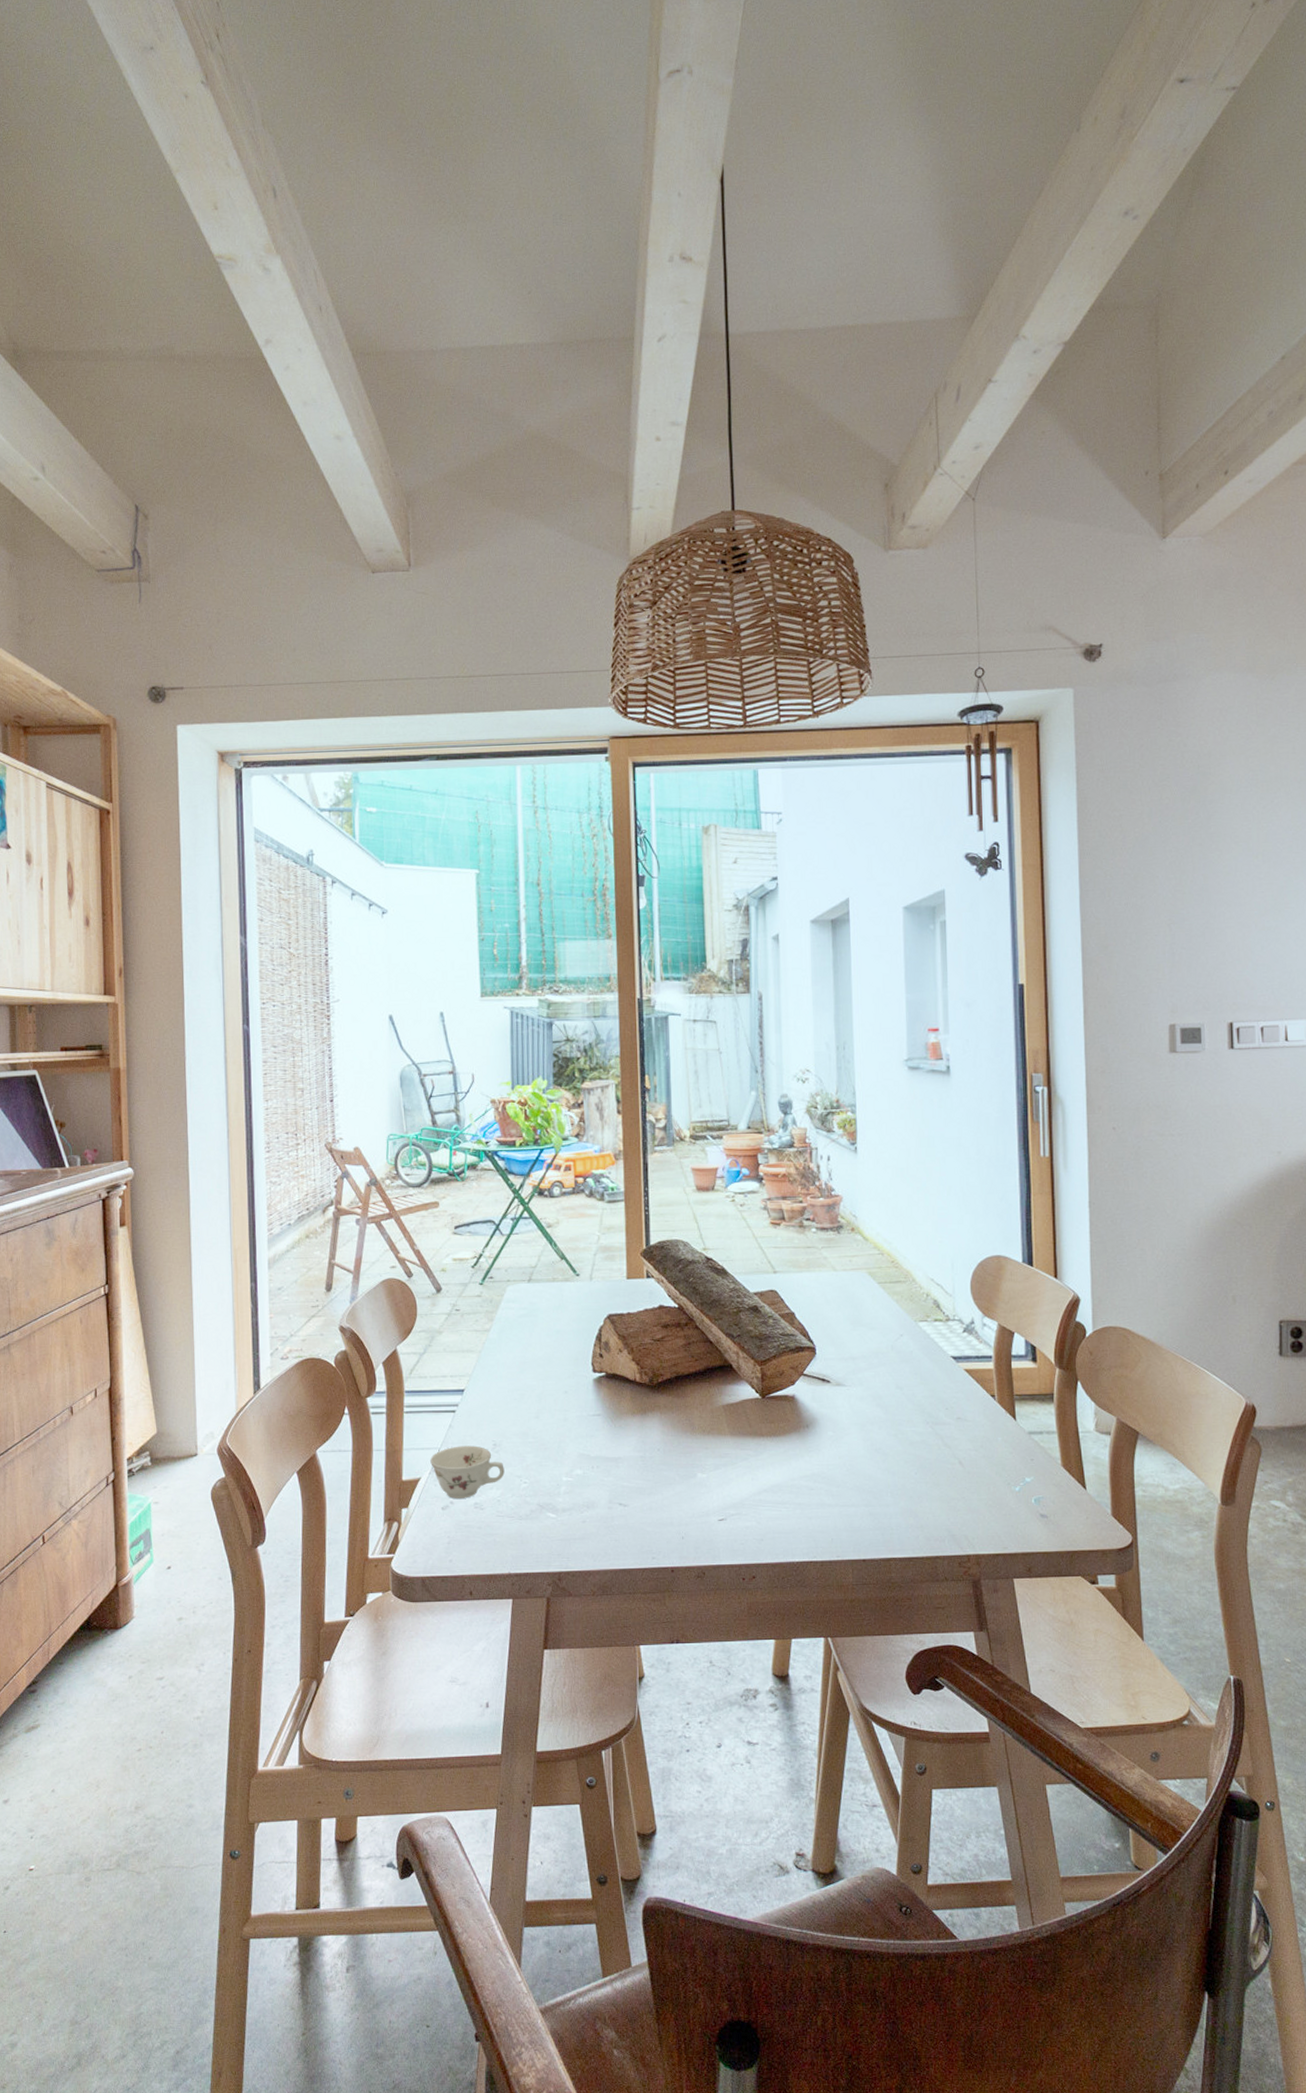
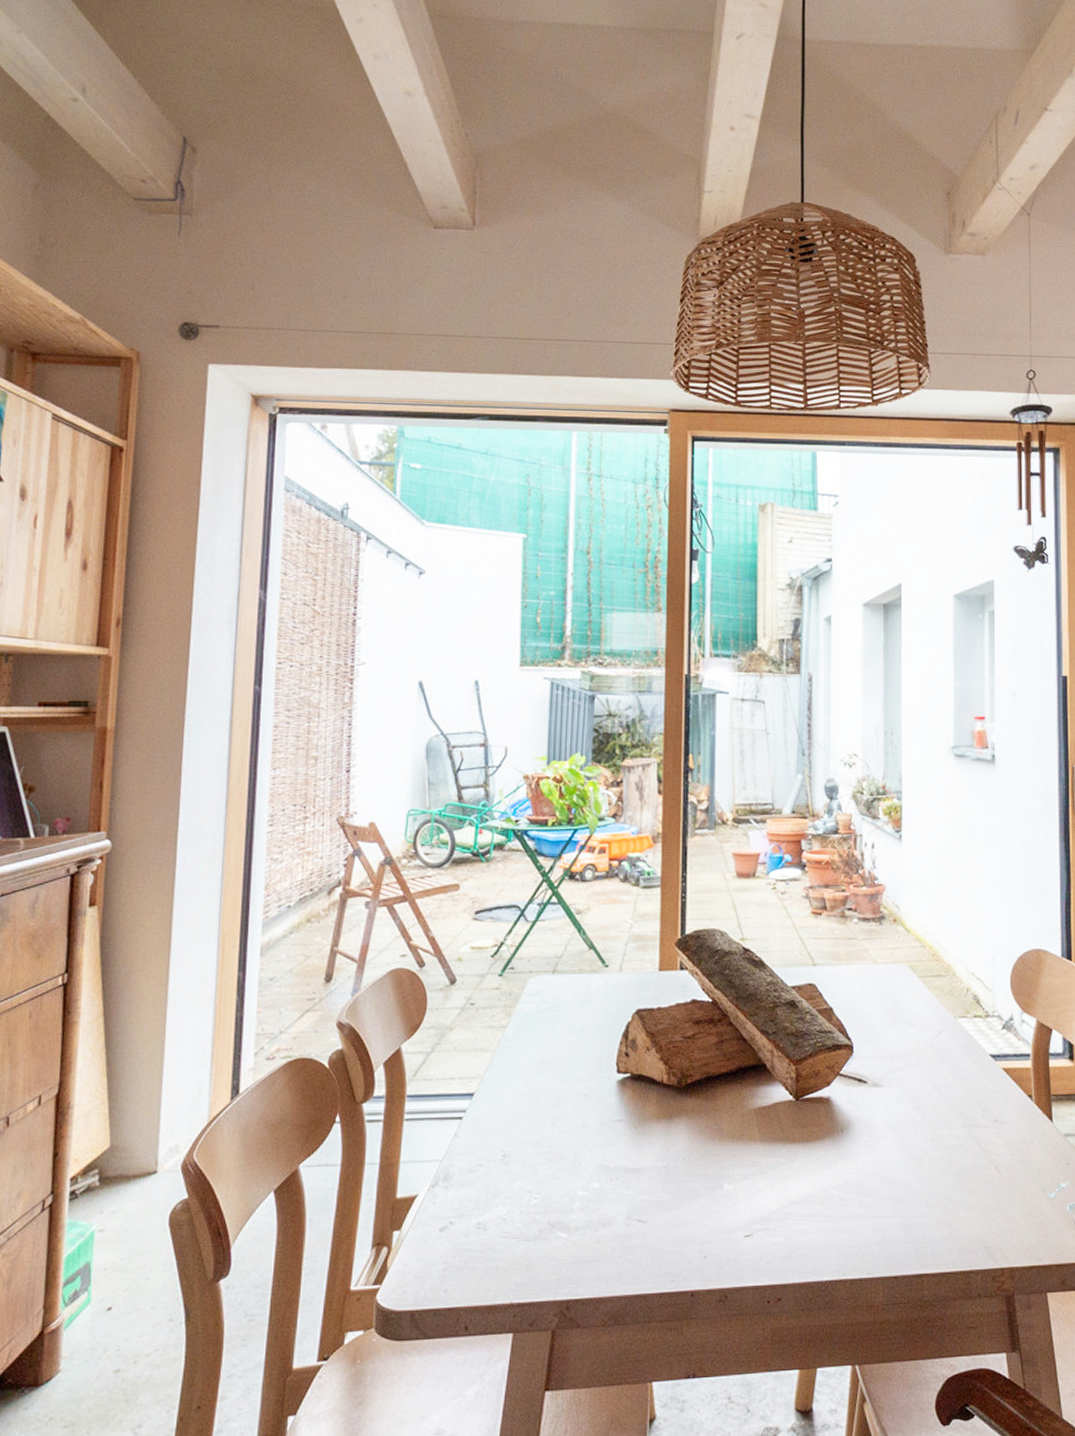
teacup: present [430,1445,505,1499] -> none [430,1157,513,1218]

